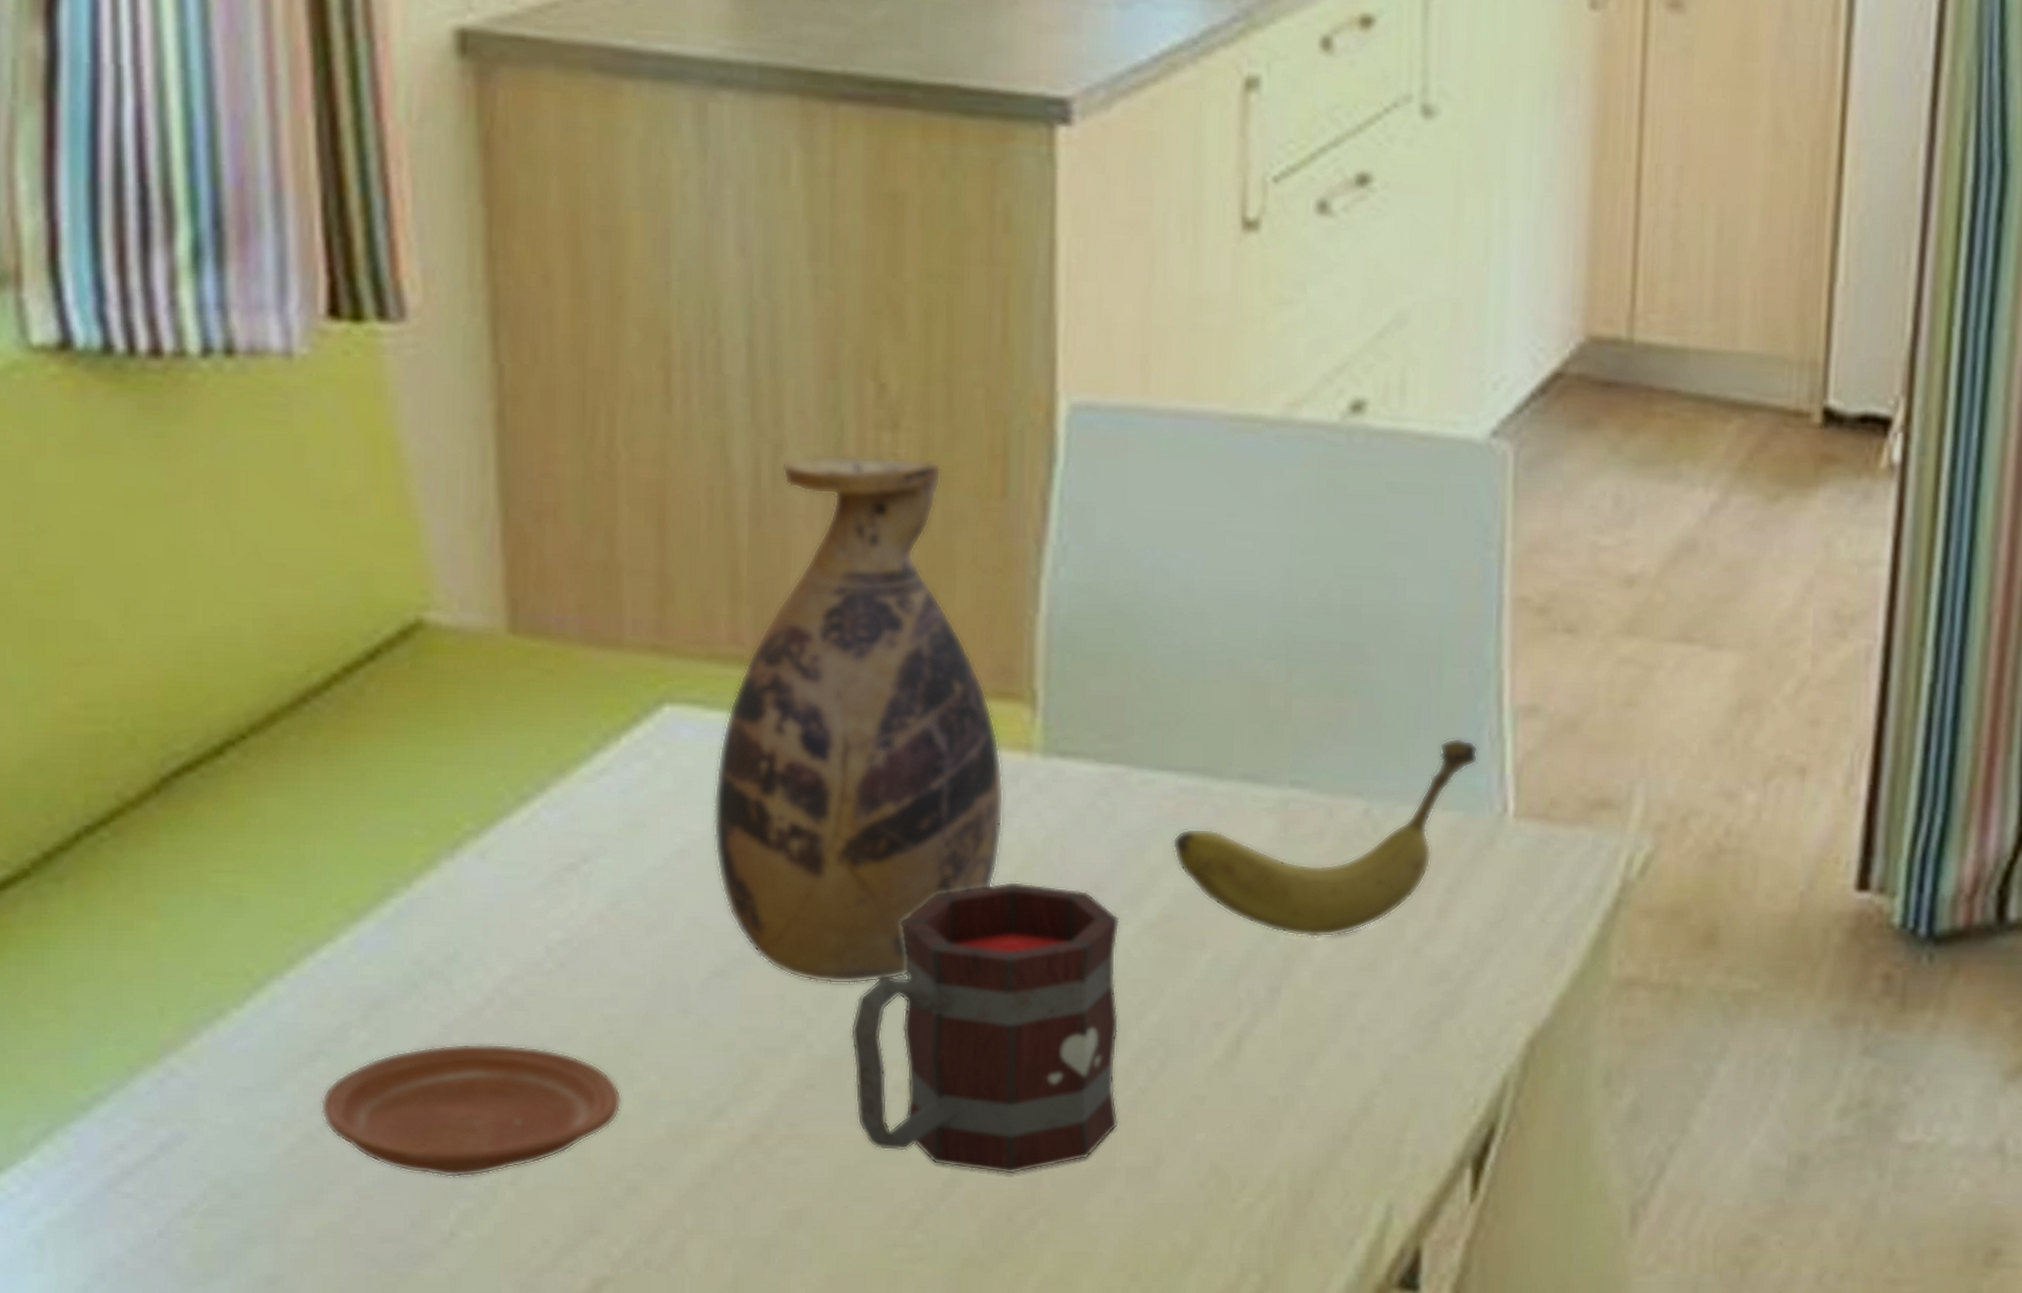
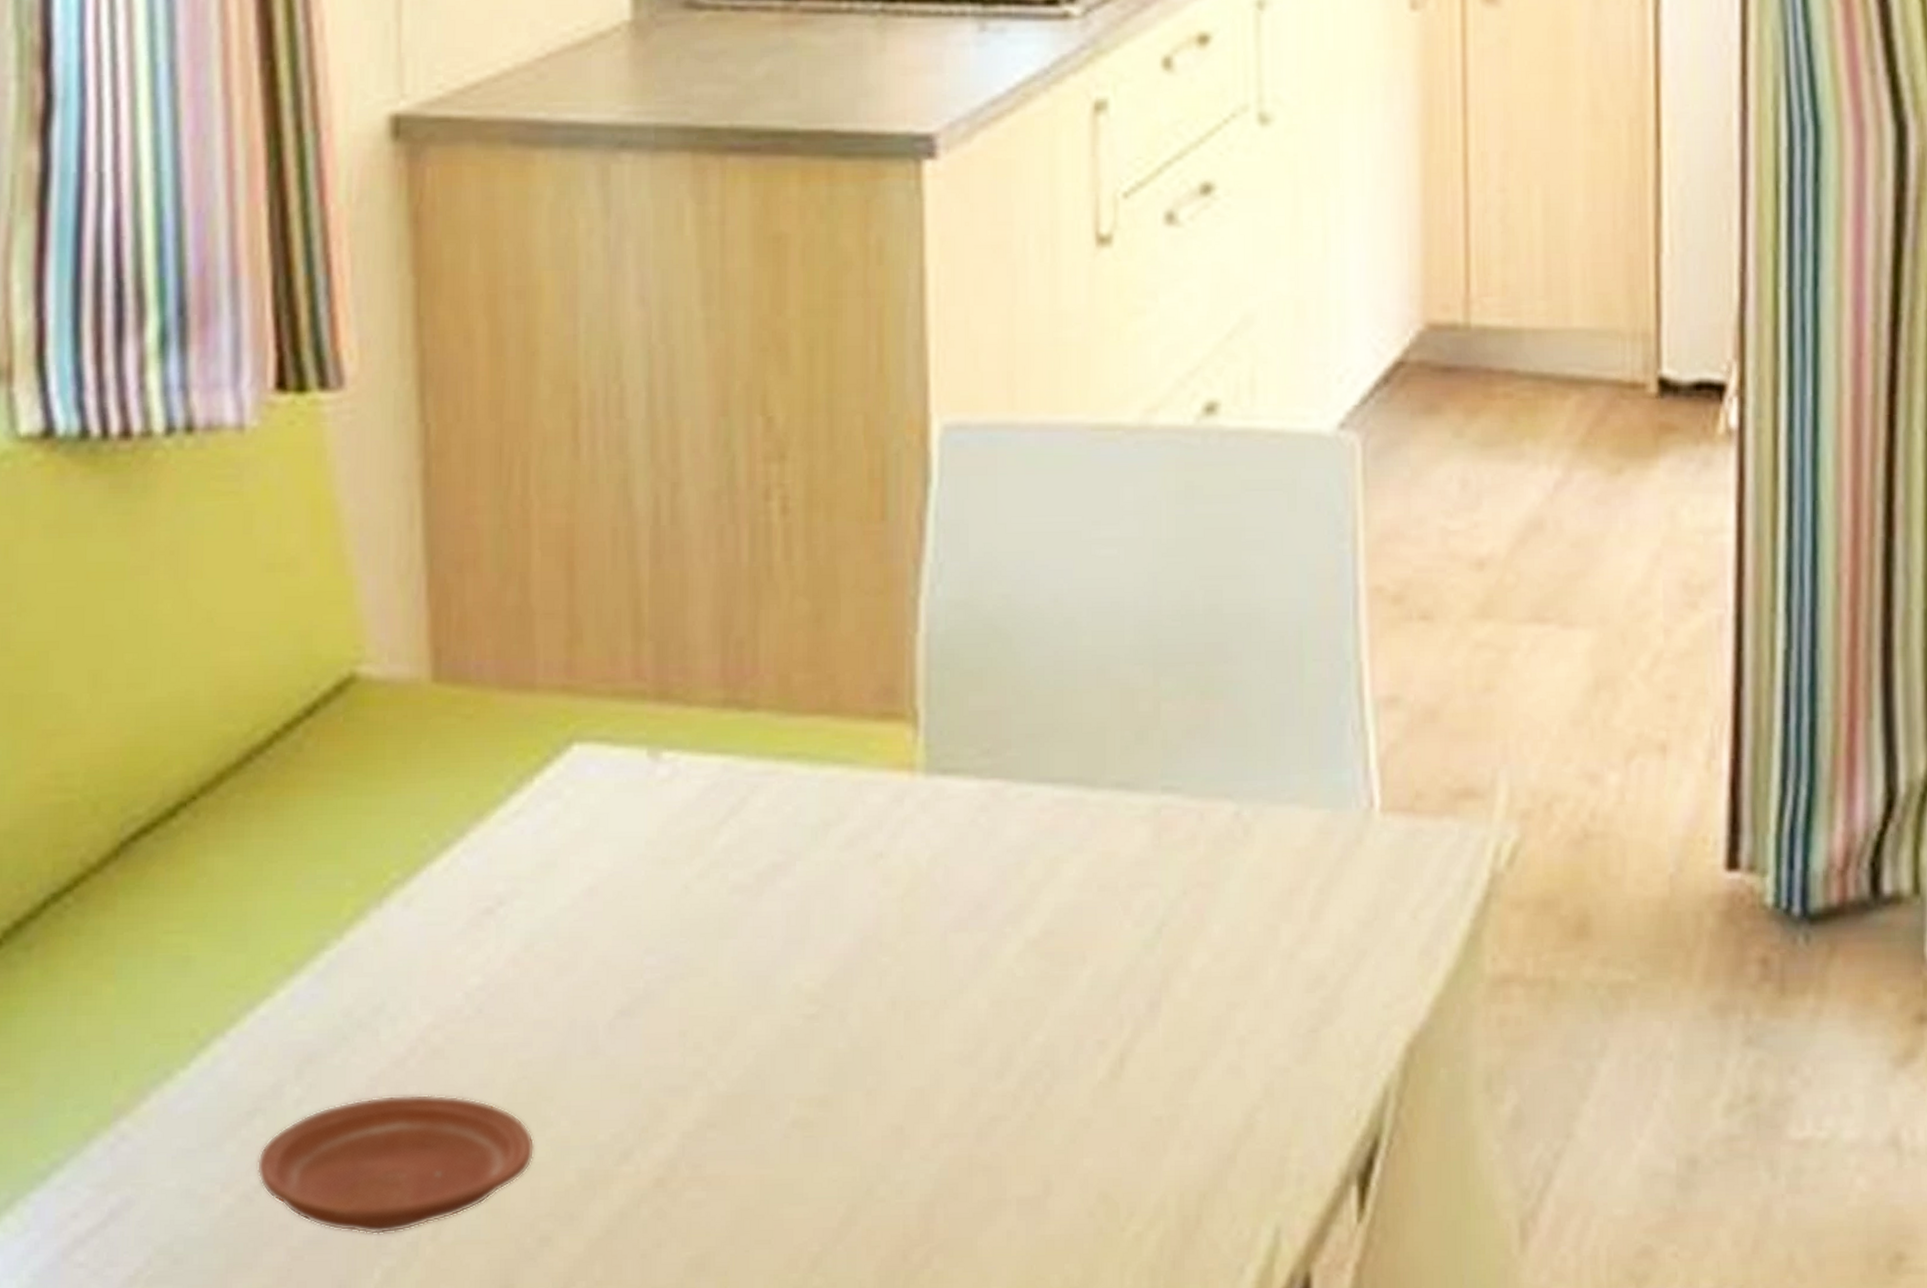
vase: present [713,454,1004,985] -> none [619,487,890,1019]
mug: present [850,881,1120,1174] -> none [749,904,1008,1210]
fruit: present [1172,737,1479,938] -> none [1051,733,1343,948]

